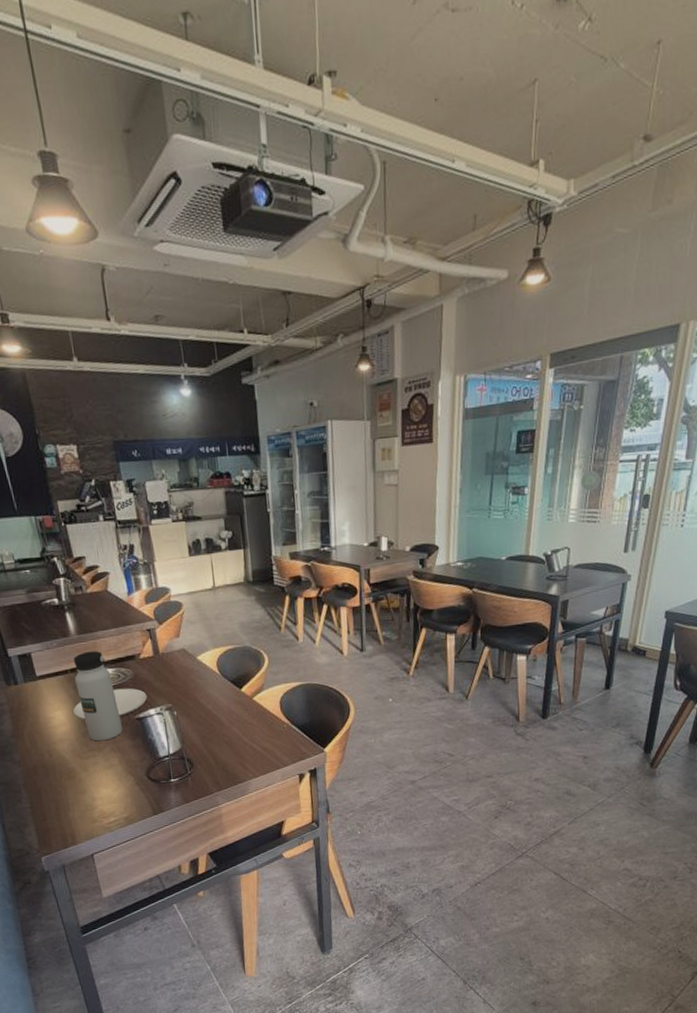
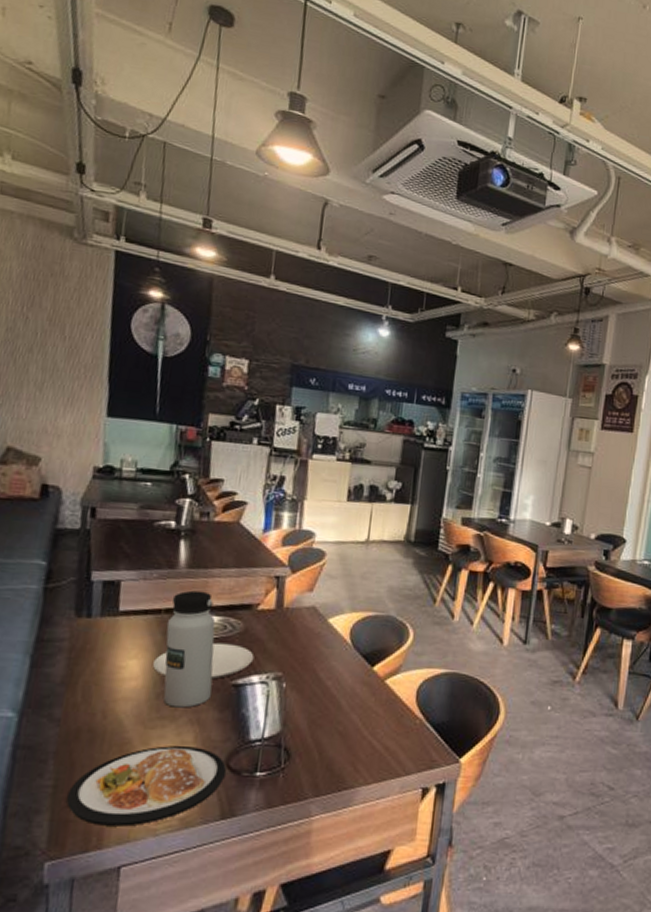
dish: none [42,767,149,829] -> present [67,745,226,827]

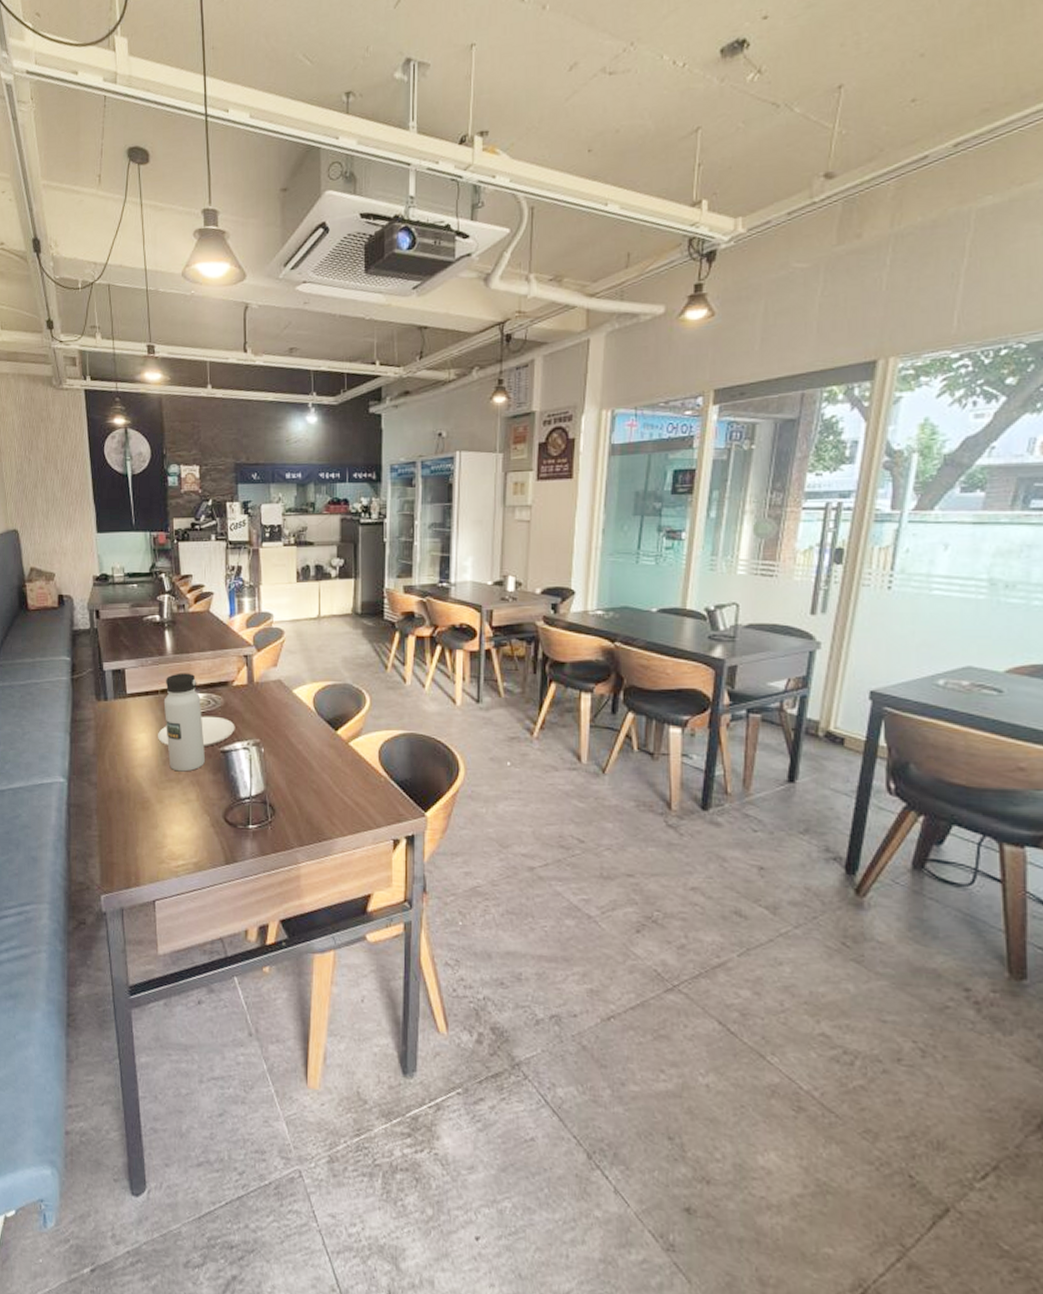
dish: present [67,745,226,827] -> none [110,803,224,869]

